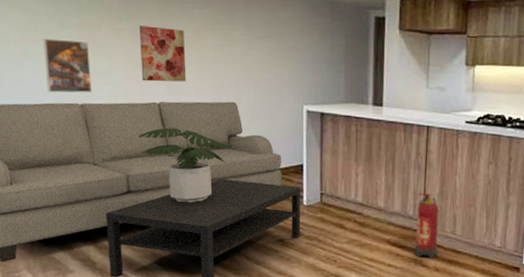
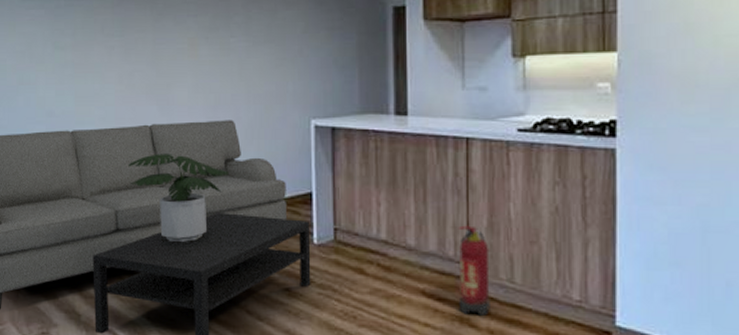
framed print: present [43,38,92,93] -> none [38,62,82,120]
wall art: present [138,25,187,82] -> none [131,40,180,102]

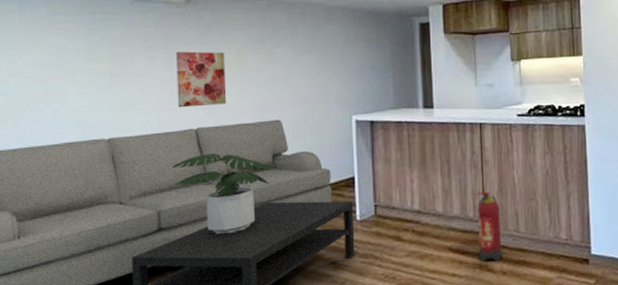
wall art: none [131,40,180,102] -> present [175,51,227,108]

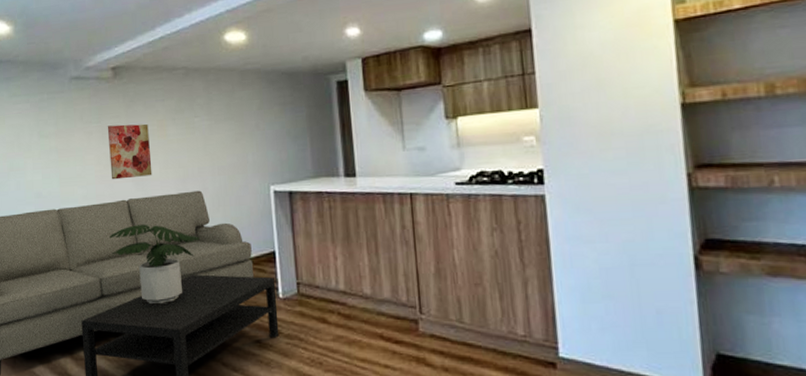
fire extinguisher: present [476,191,502,262] -> none [408,272,443,356]

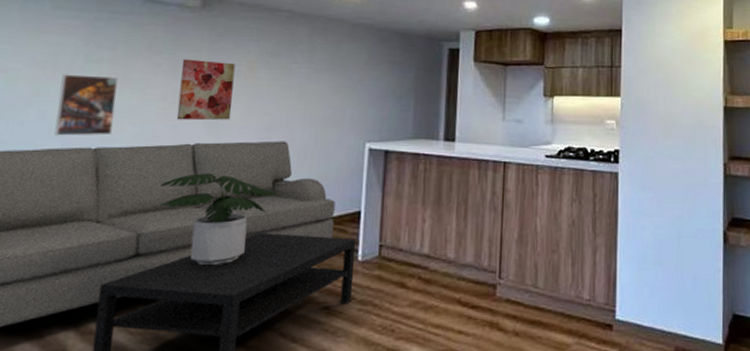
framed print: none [25,148,67,202] -> present [54,74,118,136]

